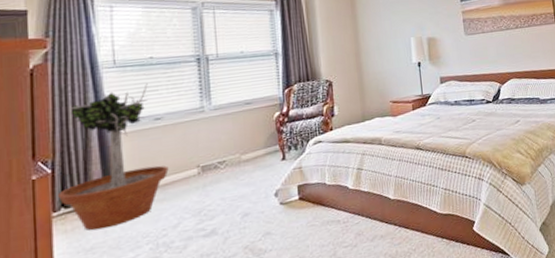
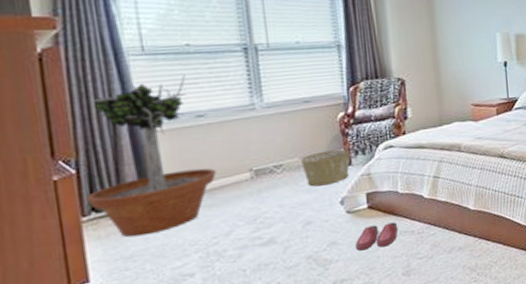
basket: none [241,145,285,181] -> present [301,149,351,187]
slippers: none [287,212,326,241] -> present [355,222,398,251]

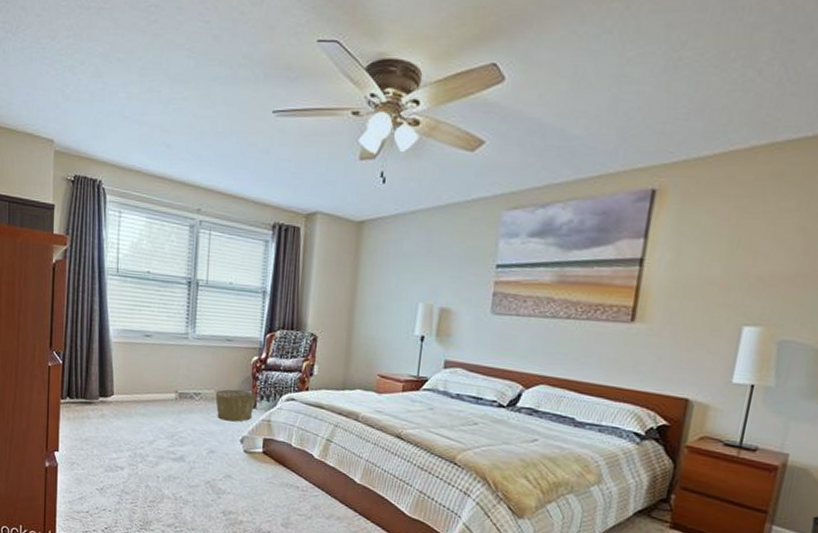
potted tree: present [86,75,217,237] -> none [66,298,152,426]
slippers: present [355,222,398,251] -> none [246,469,286,494]

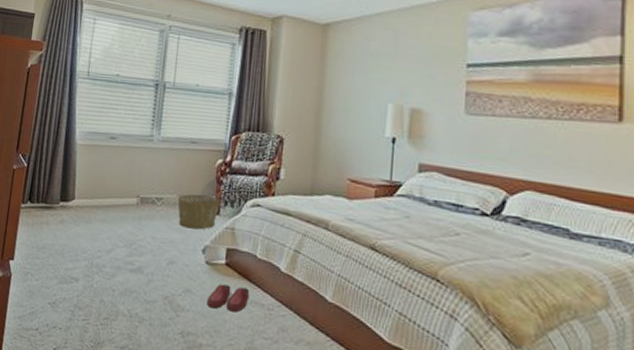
slippers: none [246,469,286,494] -> present [207,283,250,313]

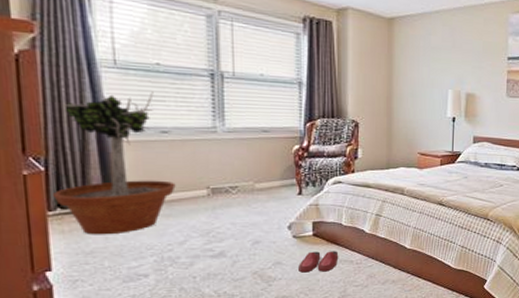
potted tree: none [28,100,114,233] -> present [53,92,176,235]
basket: present [177,194,221,230] -> none [255,179,302,210]

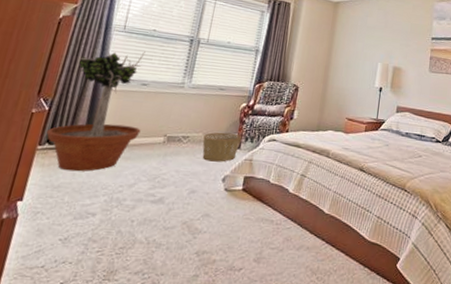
basket: none [255,179,302,210] -> present [202,132,242,162]
slippers: present [298,251,339,273] -> none [223,206,262,230]

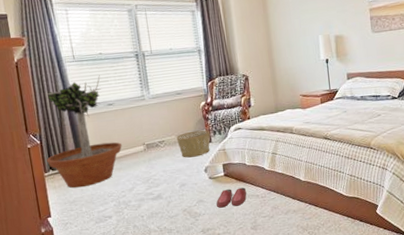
slippers: none [223,206,262,230] -> present [216,187,247,208]

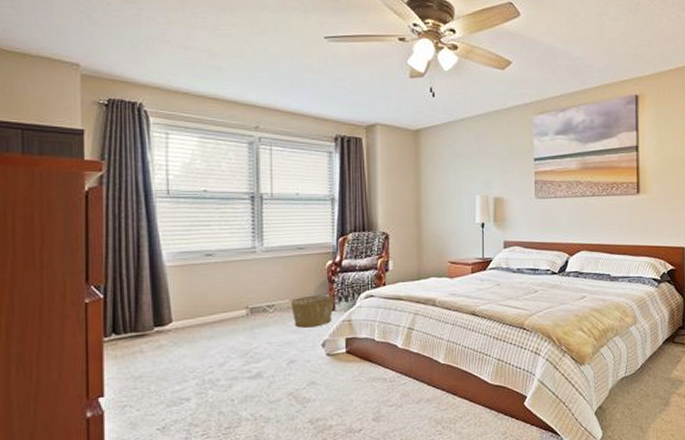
potted tree: present [46,75,122,188] -> none [109,217,218,360]
slippers: present [216,187,247,208] -> none [332,368,372,393]

